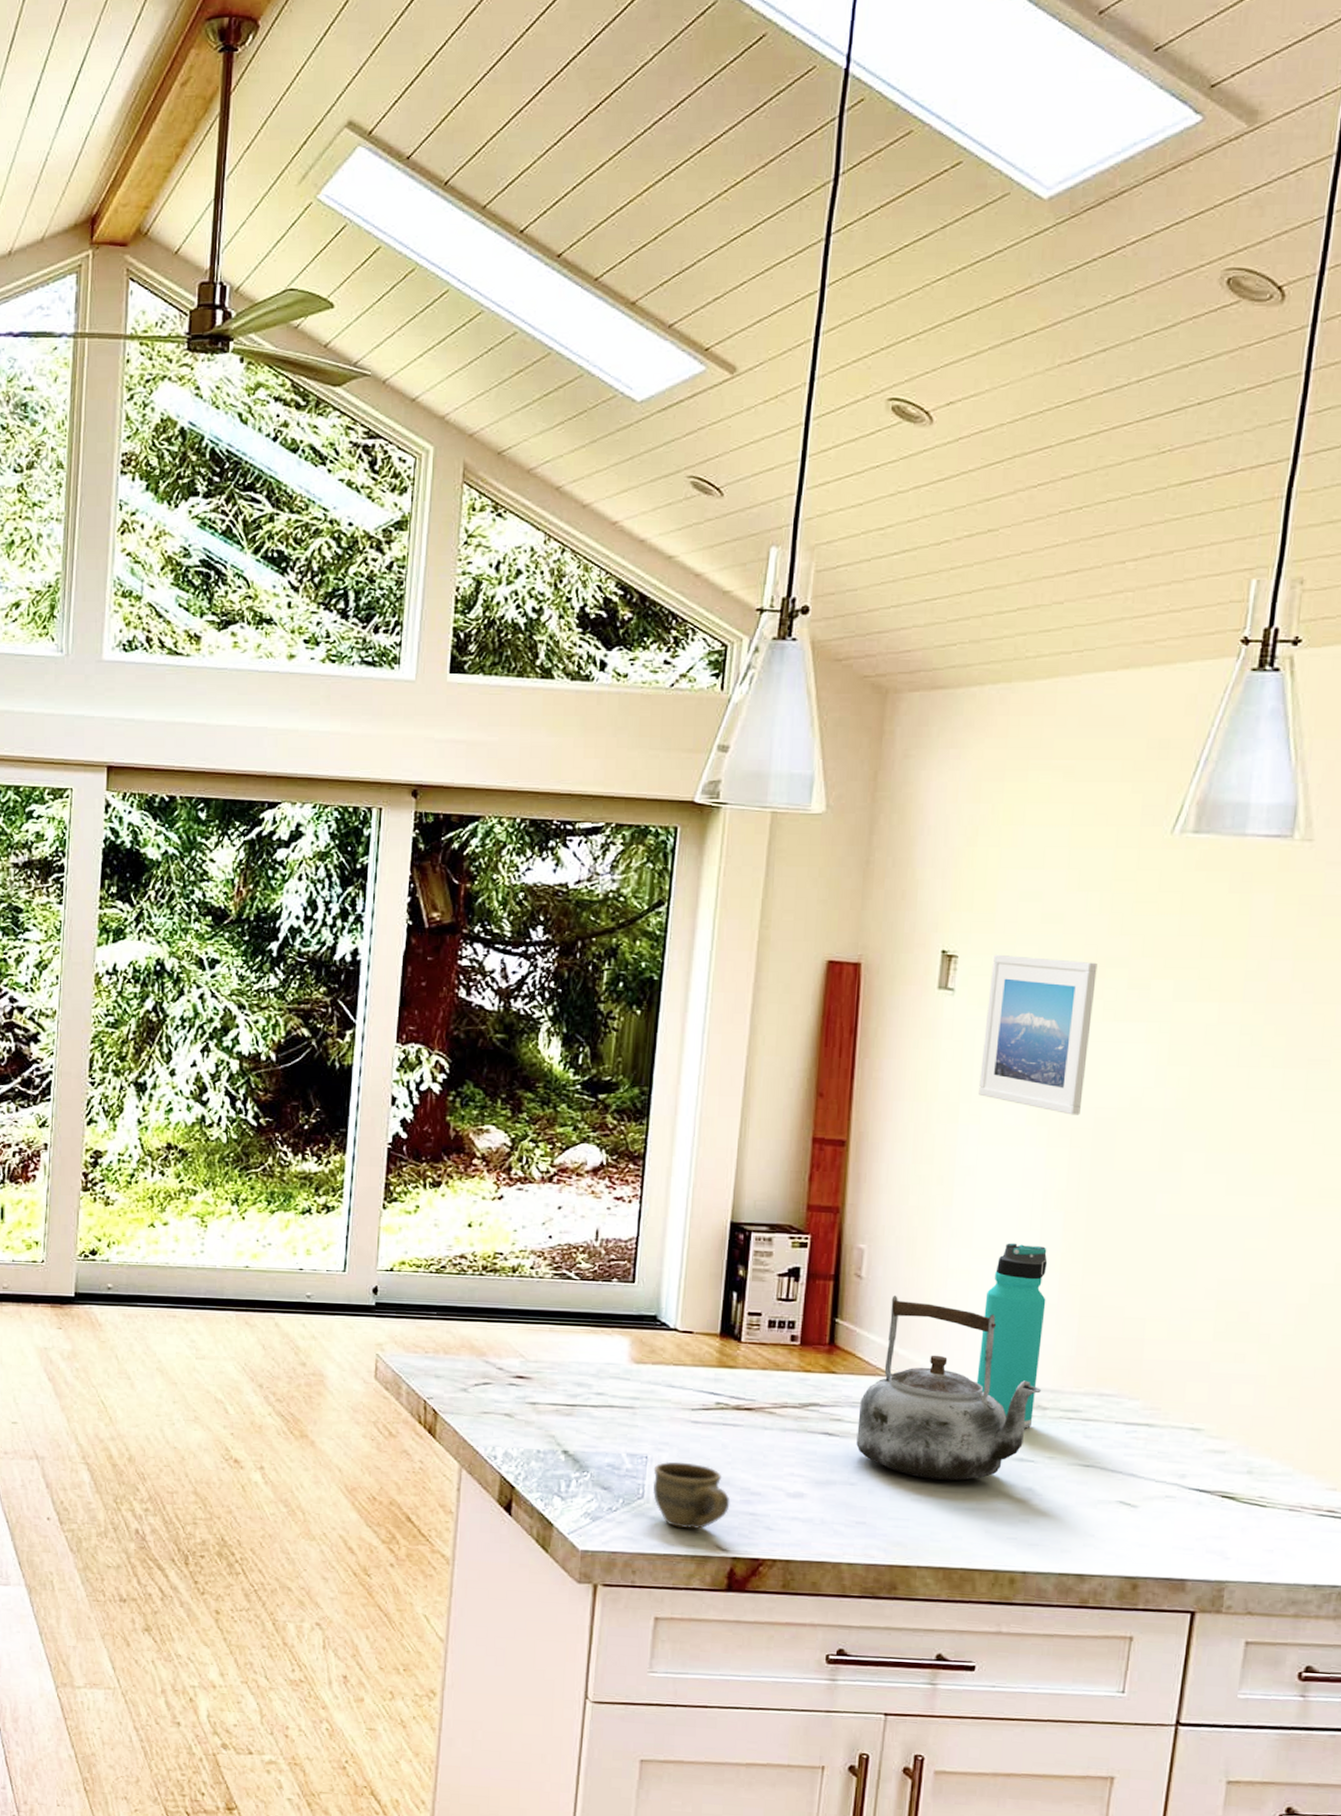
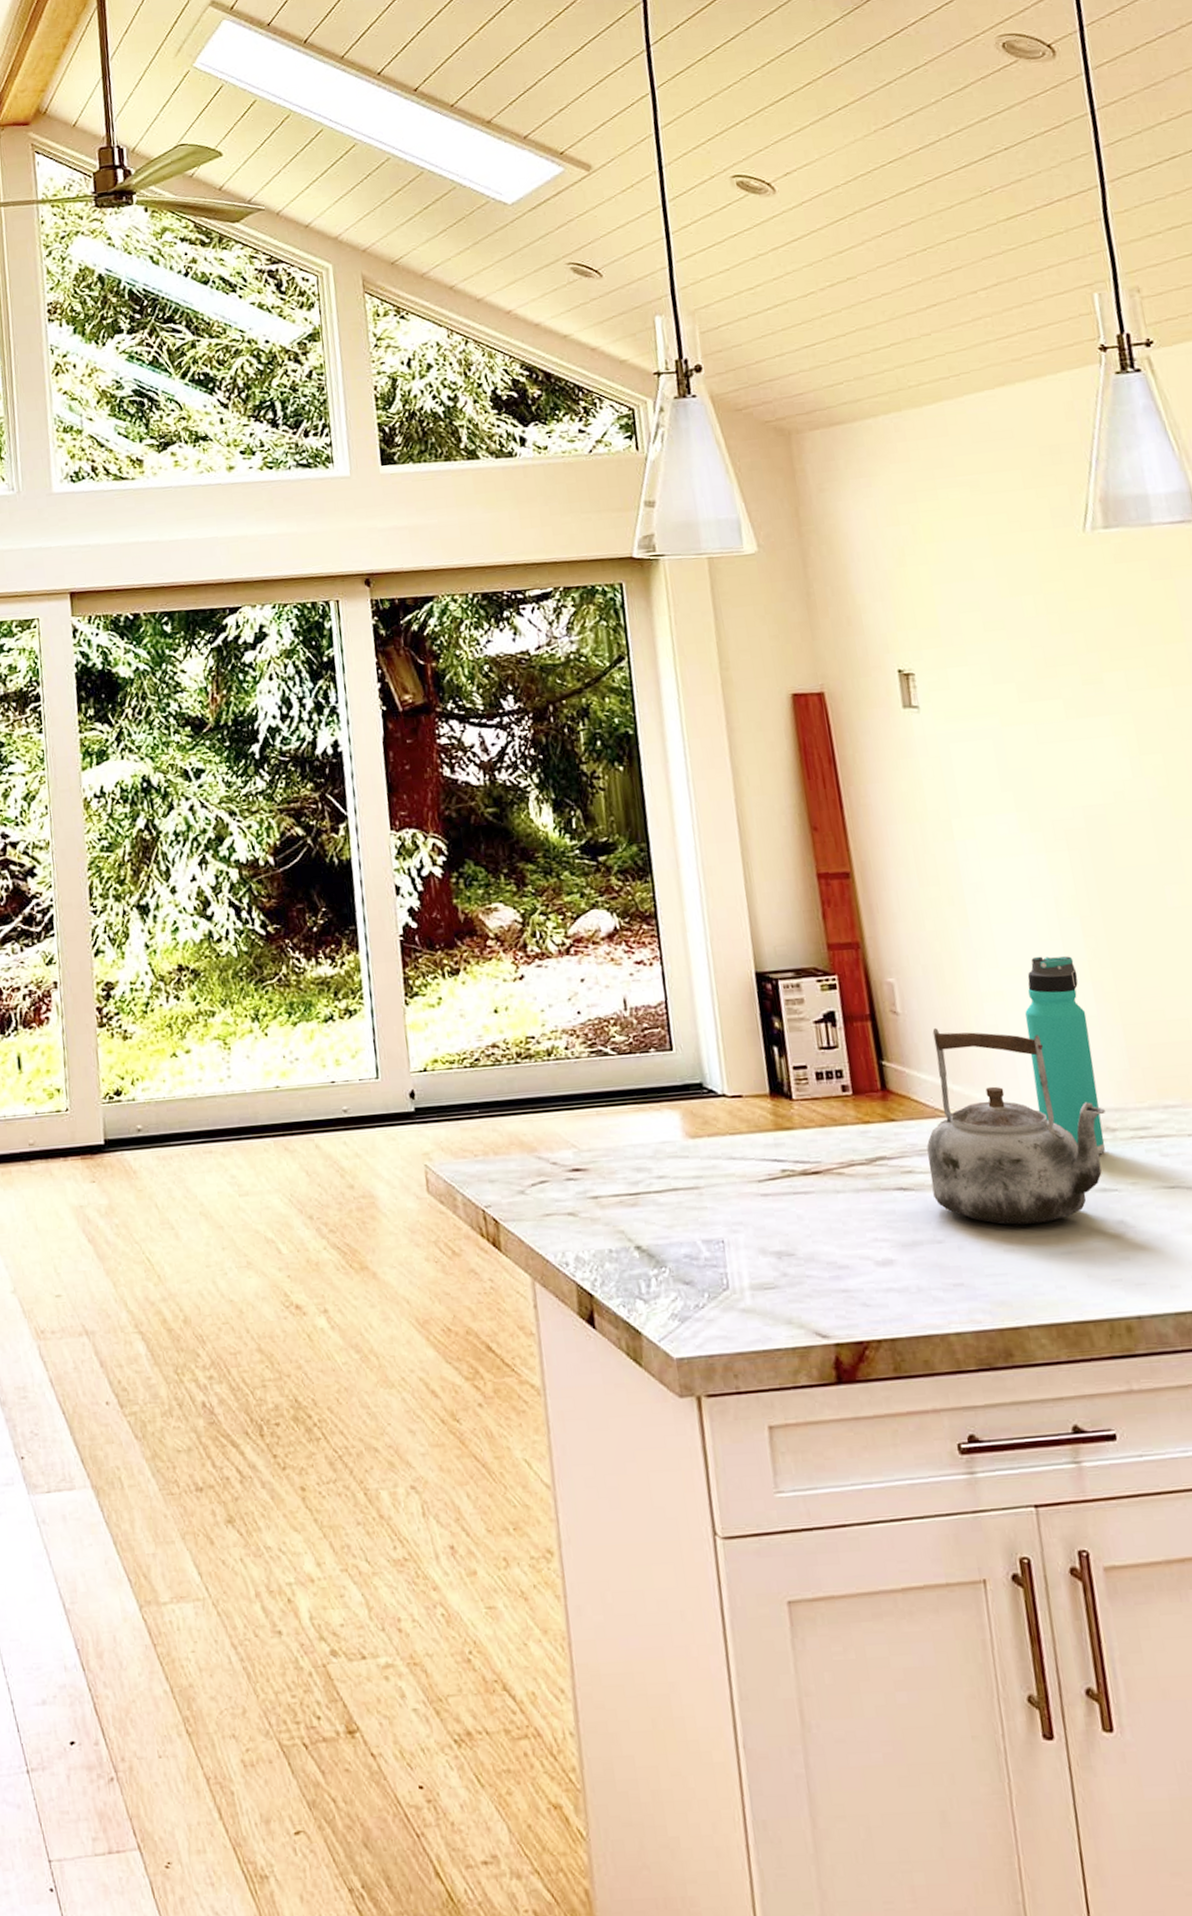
cup: present [653,1461,730,1529] -> none [732,1241,820,1318]
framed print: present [979,954,1097,1115] -> none [947,663,1070,818]

